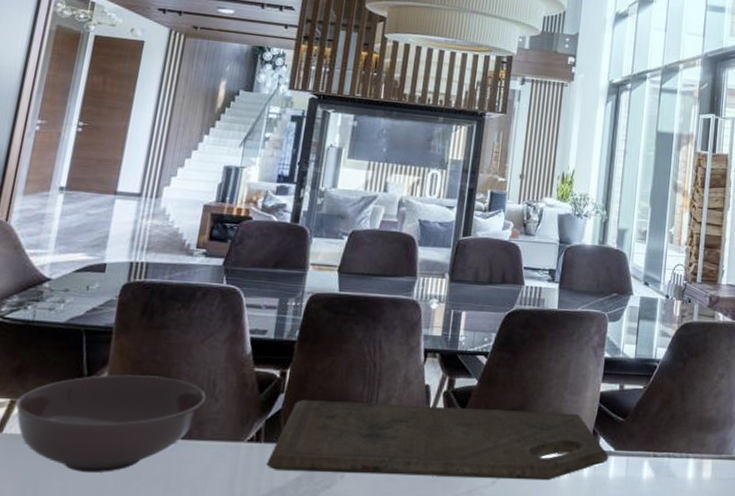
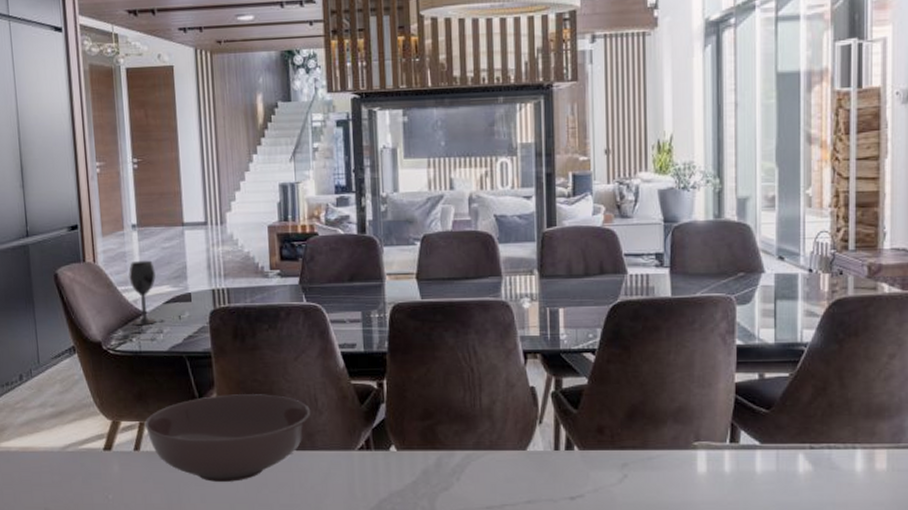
wine glass: none [32,224,74,293] -> present [129,260,156,326]
cutting board: present [266,400,609,481] -> none [381,407,754,477]

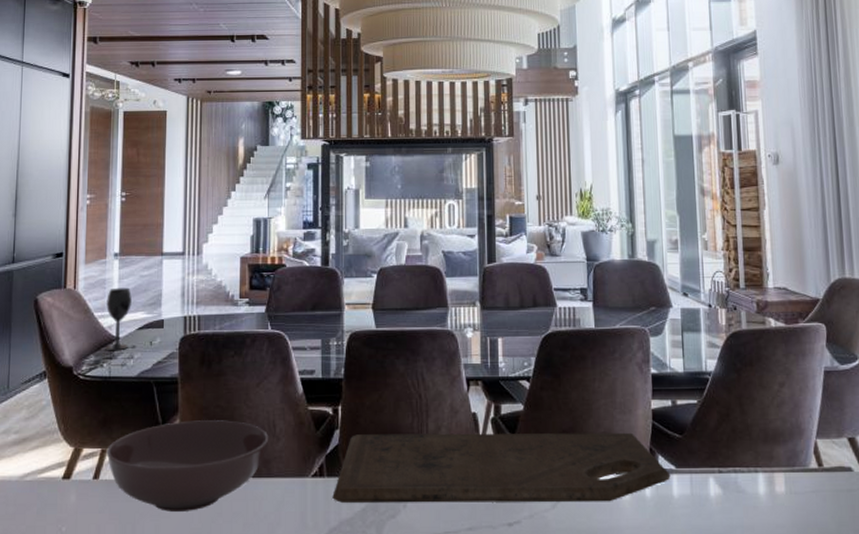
cutting board: none [381,407,754,477] -> present [332,432,671,503]

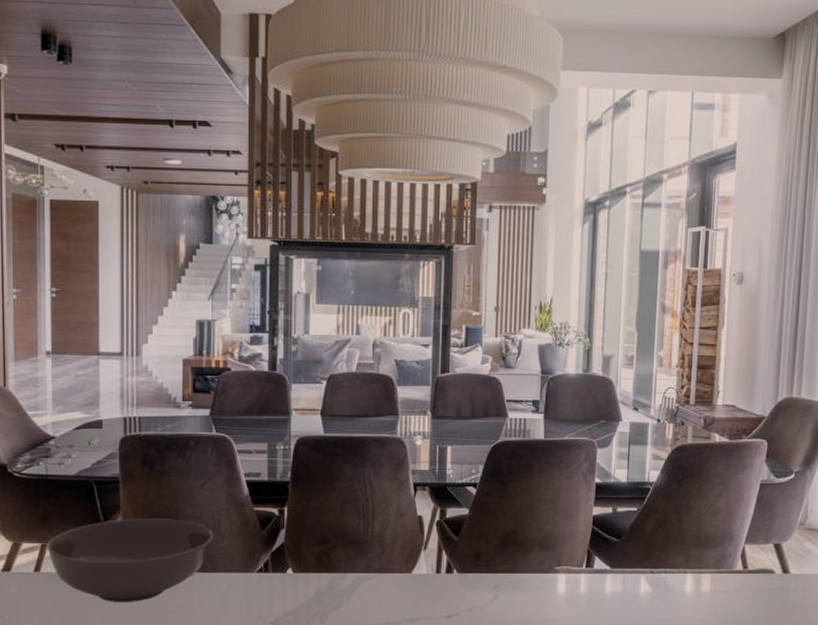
wine glass: present [105,287,132,351] -> none [40,386,67,450]
cutting board: present [332,432,671,503] -> none [277,534,605,598]

